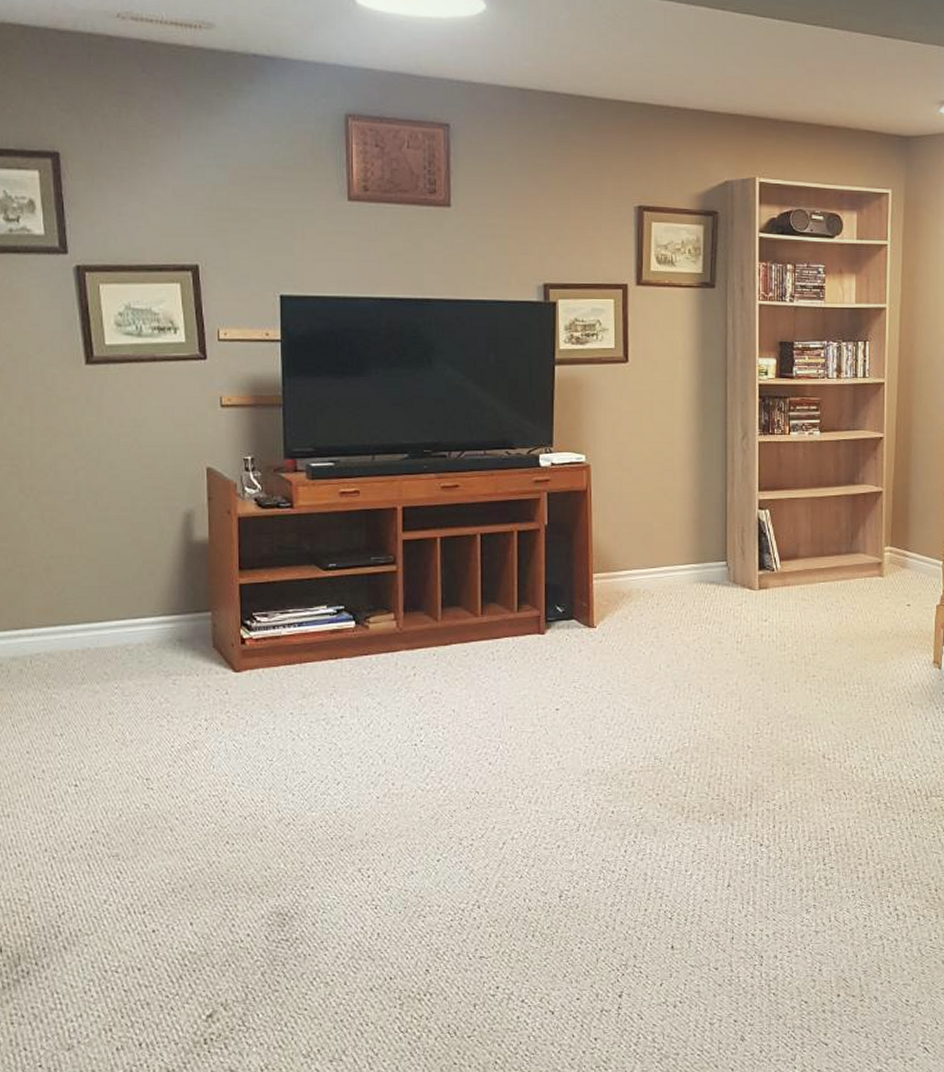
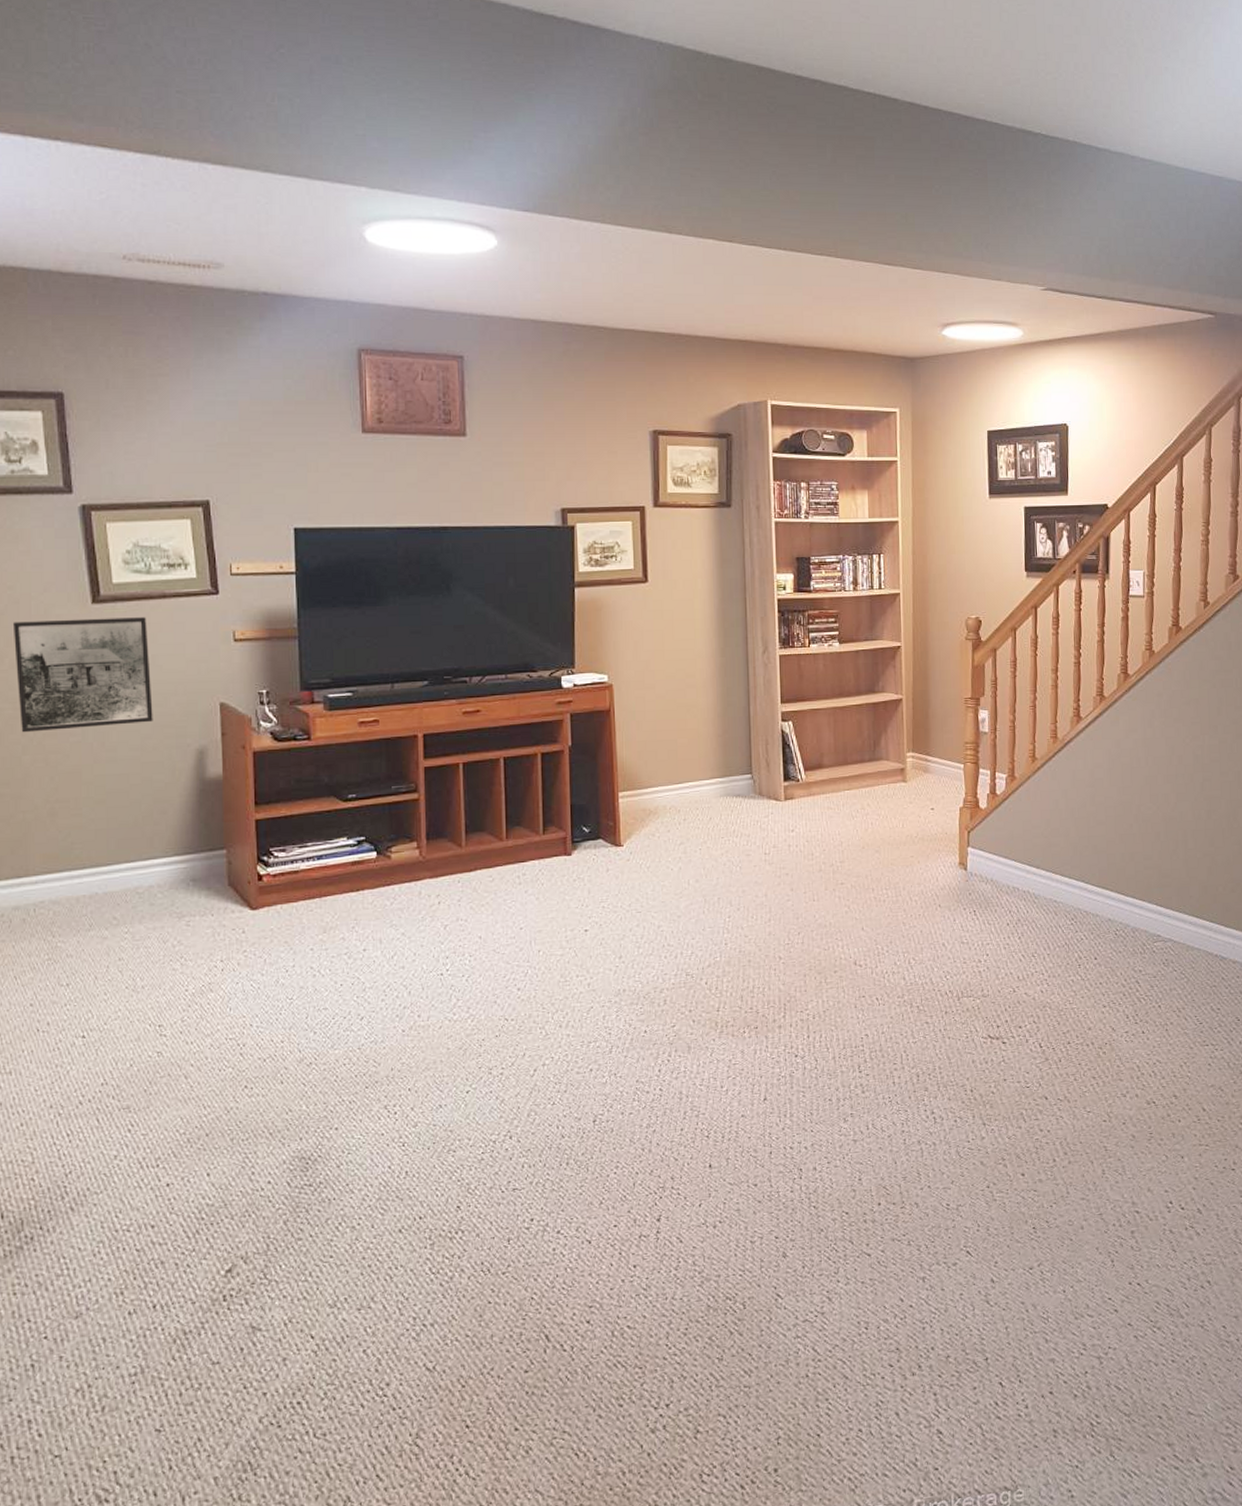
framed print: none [10,379,143,489] -> present [12,617,153,733]

